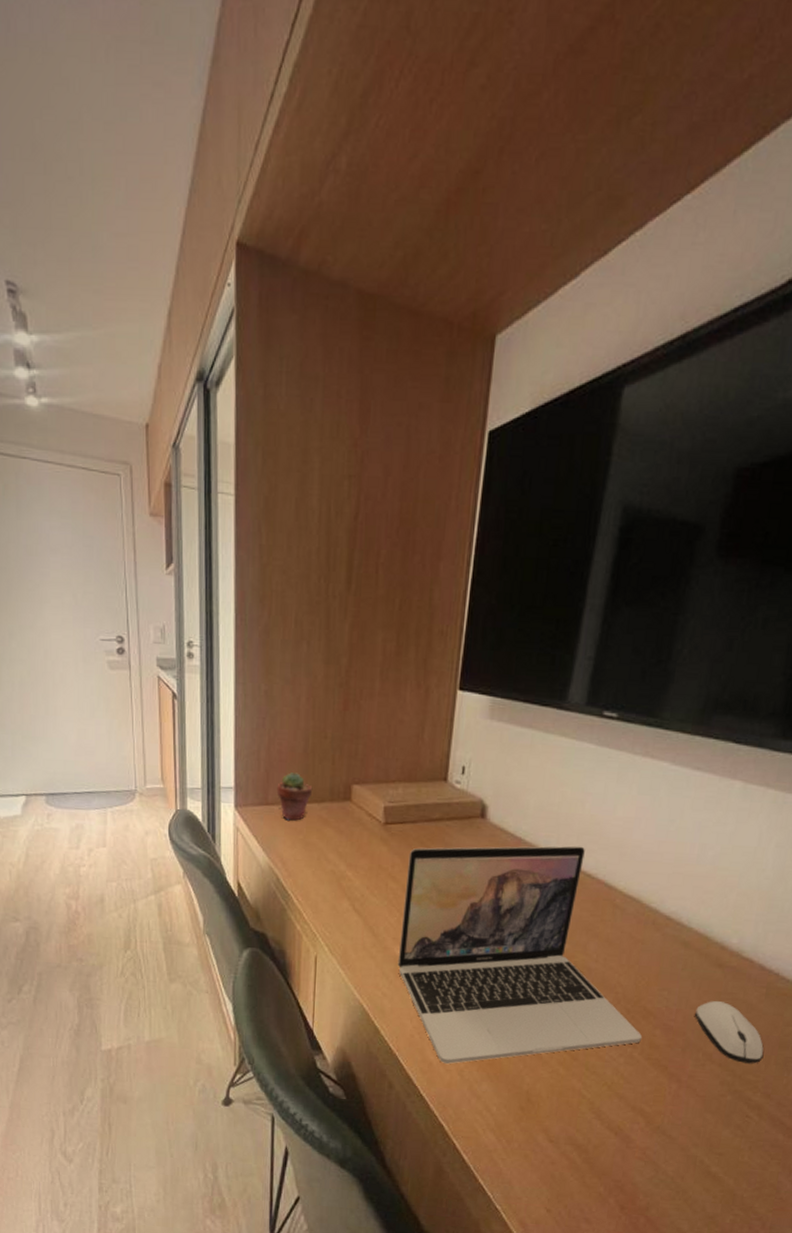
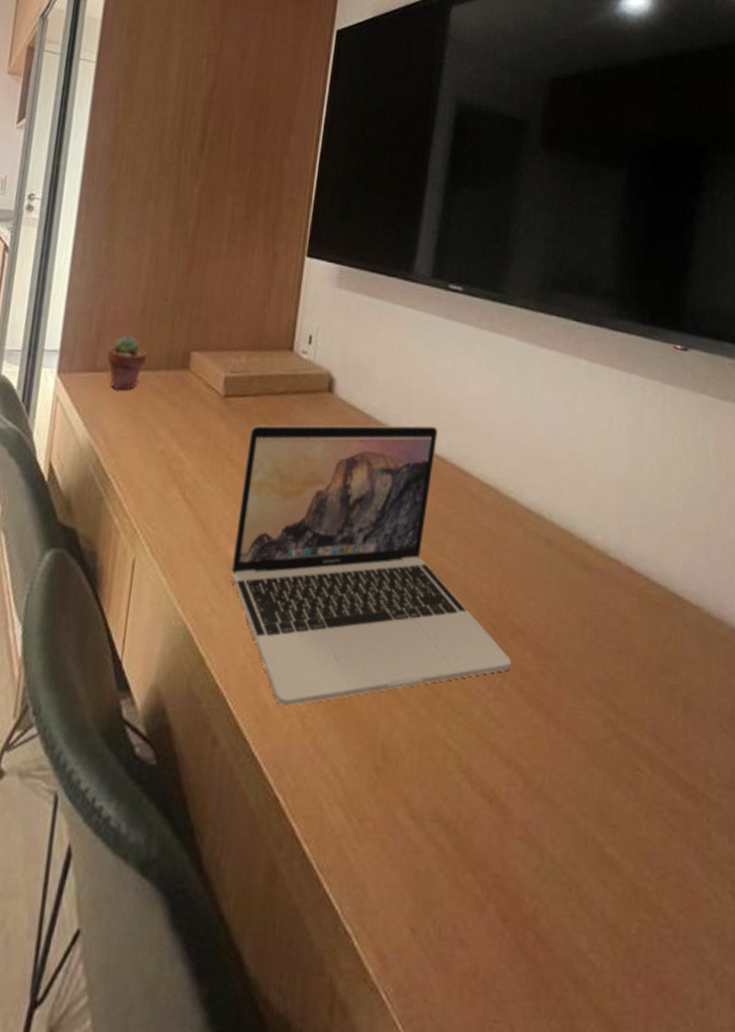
computer mouse: present [695,1001,764,1064] -> none [567,613,646,695]

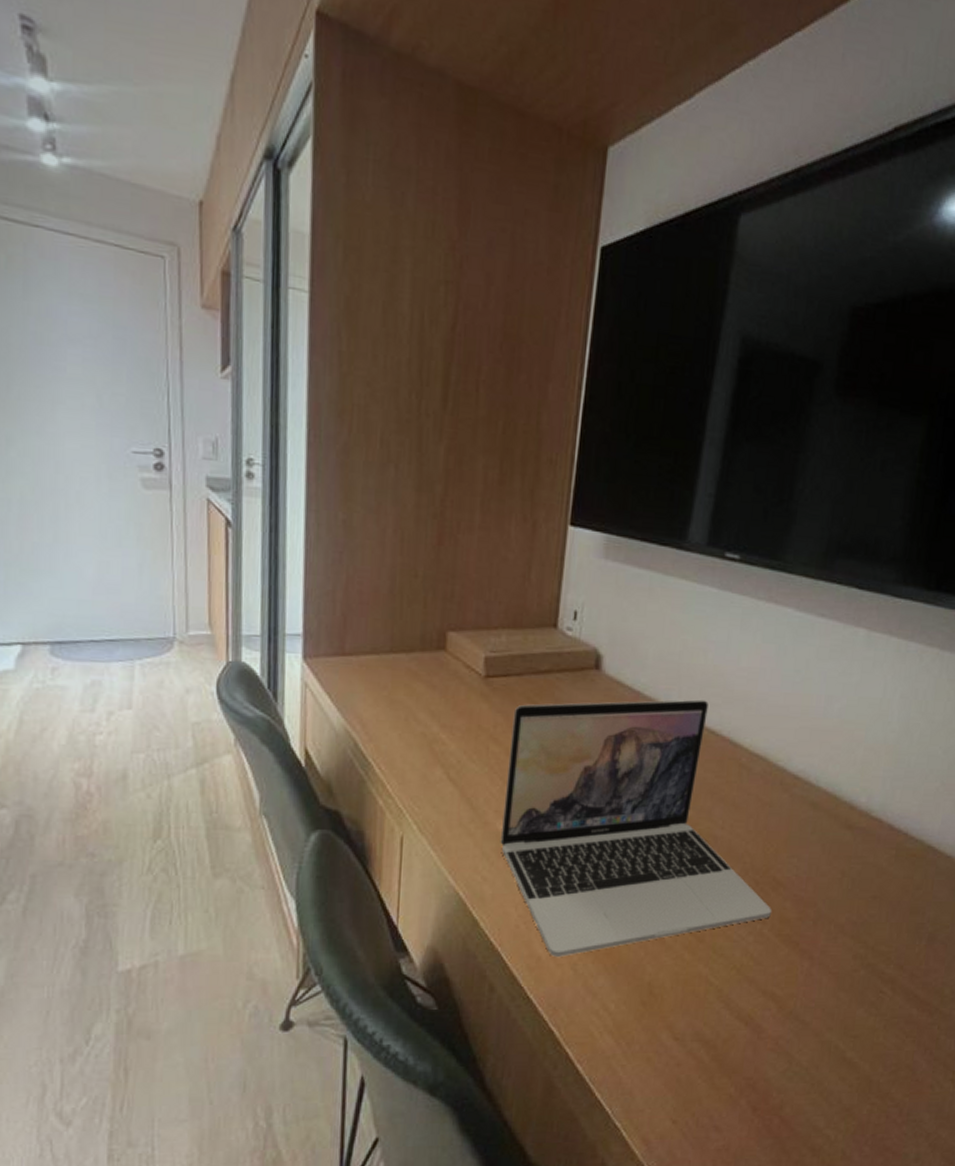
potted succulent: present [107,336,148,391] -> none [355,617,400,674]

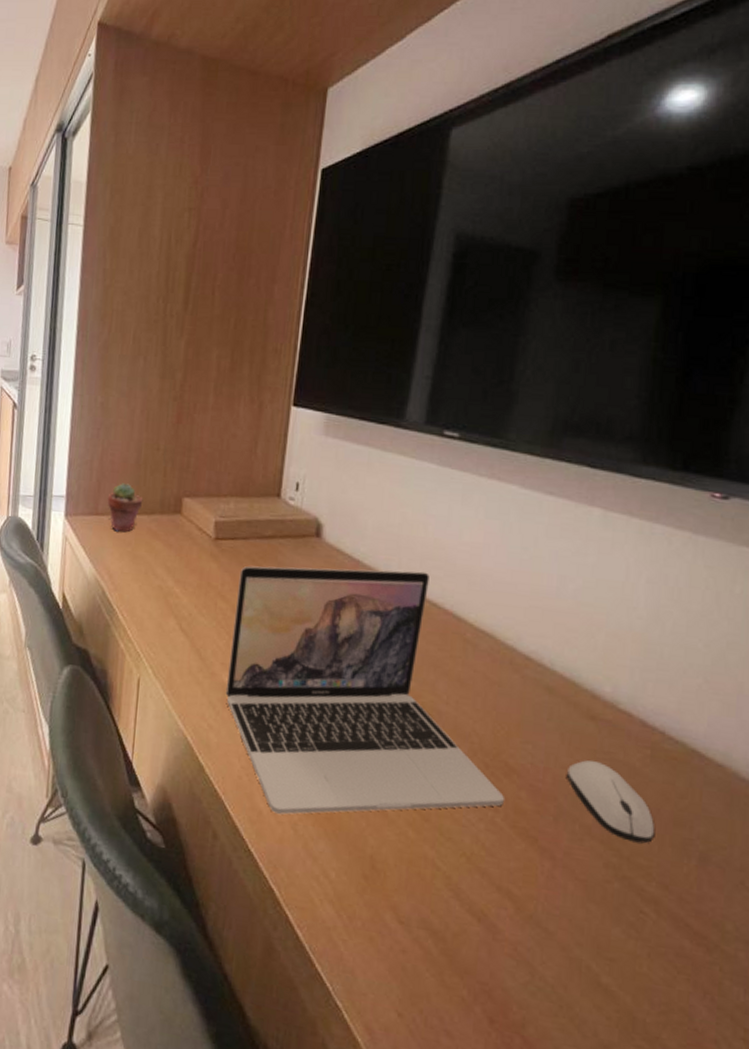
potted succulent: none [355,617,400,674] -> present [107,483,143,532]
computer mouse: none [826,866,896,933] -> present [567,760,656,844]

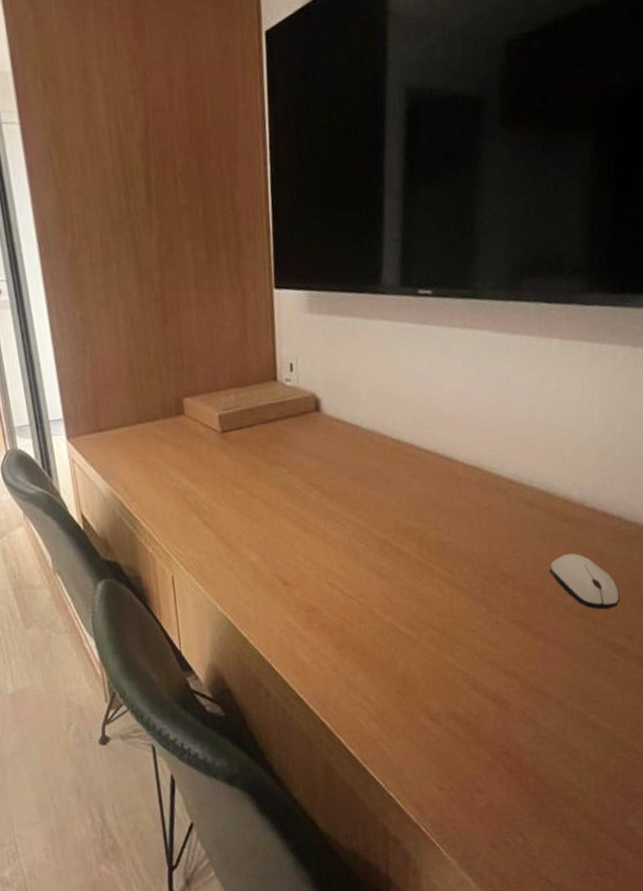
potted succulent: present [107,483,143,532] -> none [107,394,144,444]
laptop: present [225,566,504,815] -> none [250,424,503,661]

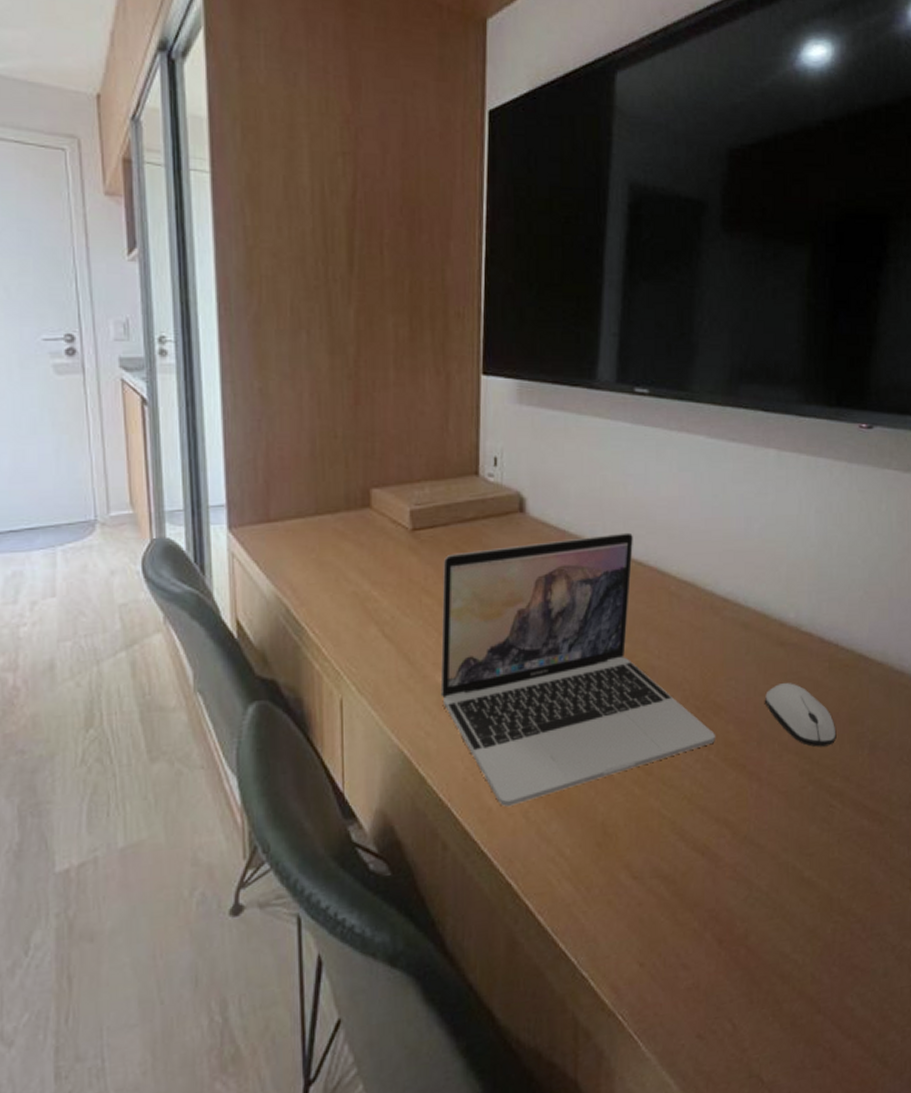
laptop: none [250,424,503,661] -> present [440,532,715,807]

